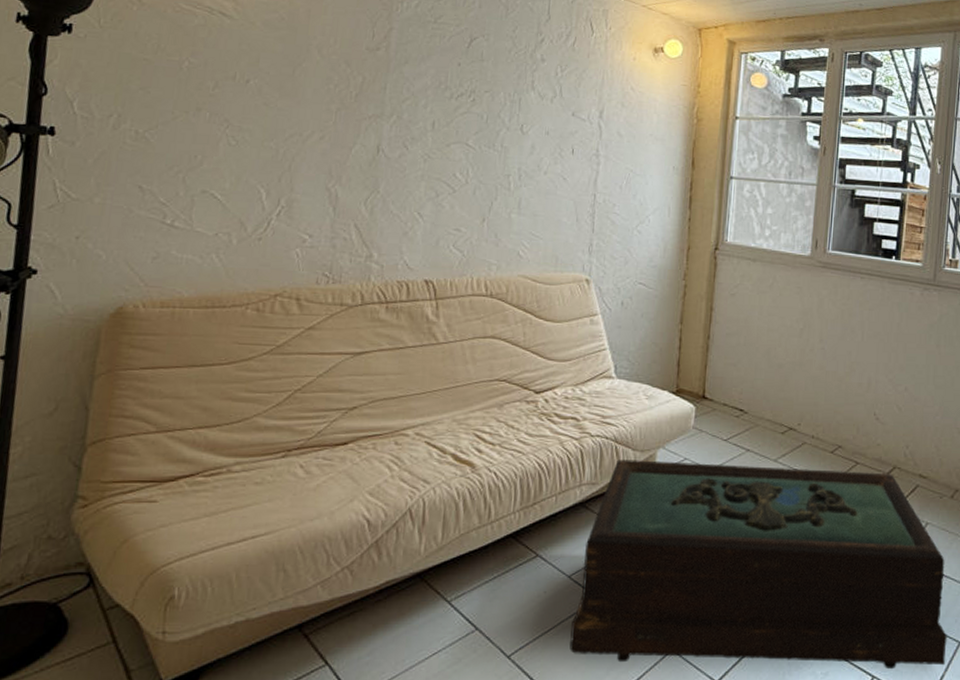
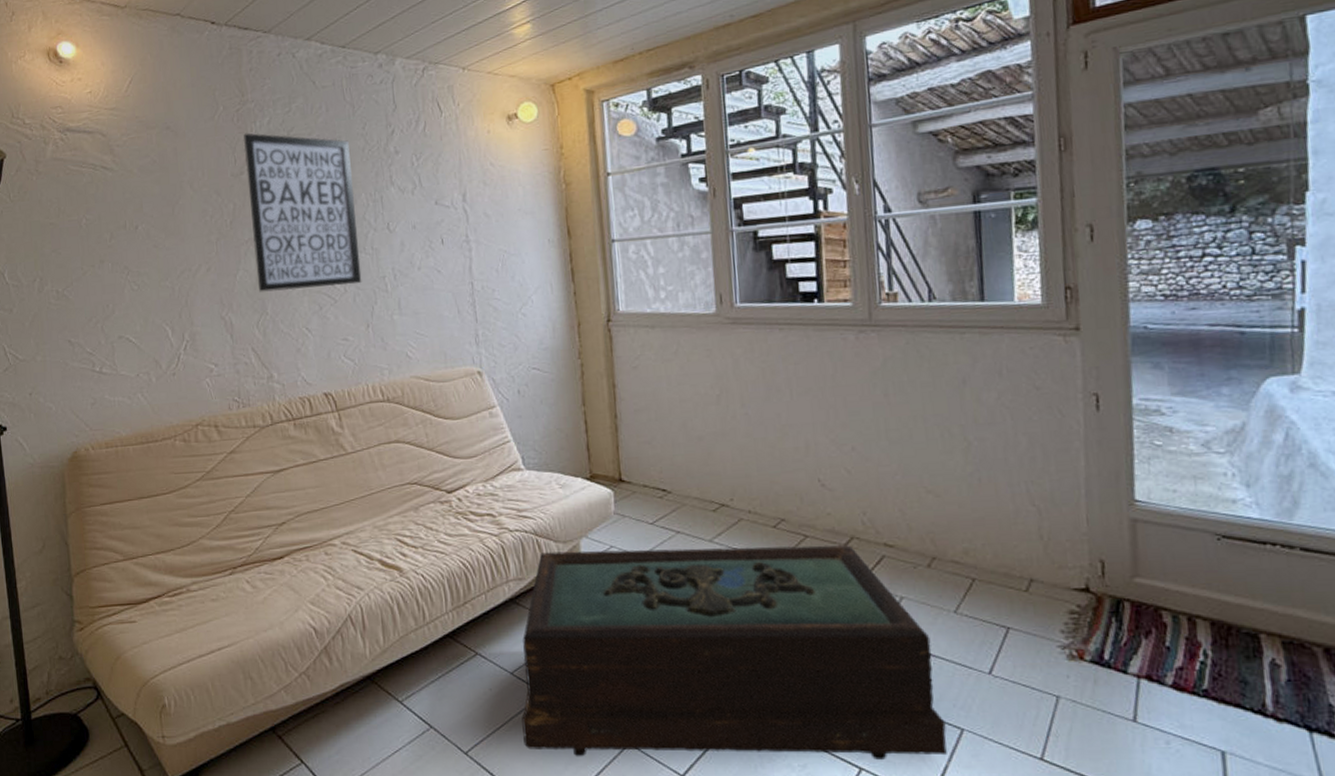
wall art: none [373,11,497,178] -> present [243,133,362,292]

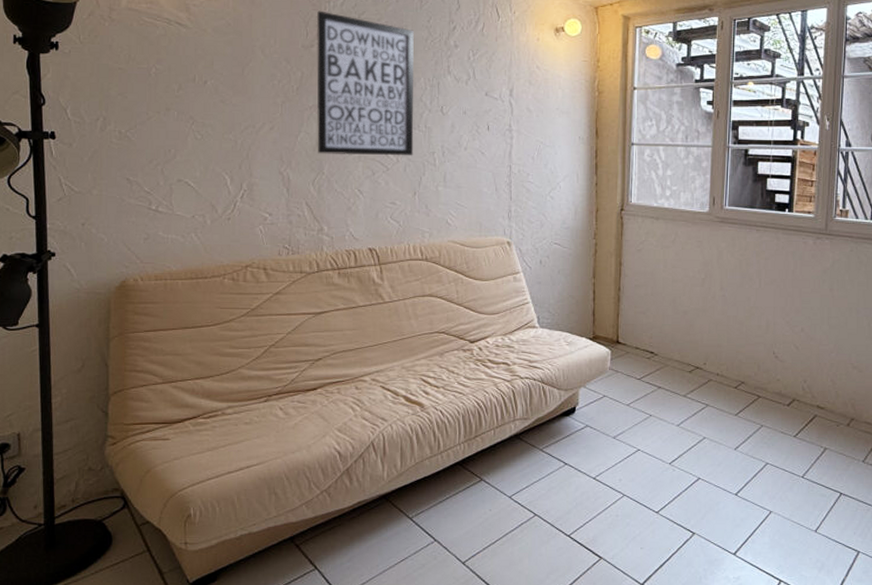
coffee table: present [521,545,947,761] -> none [514,398,847,575]

